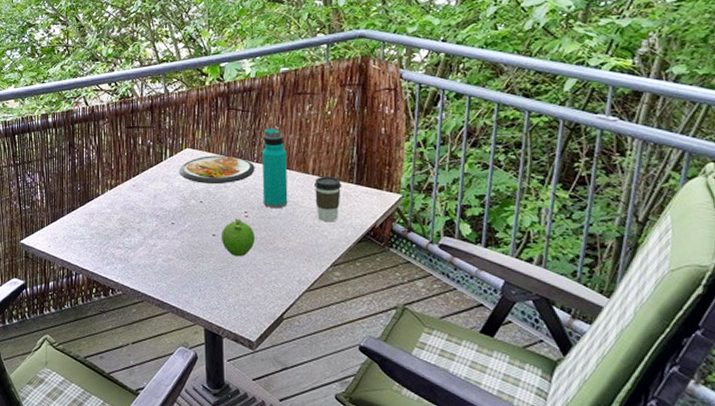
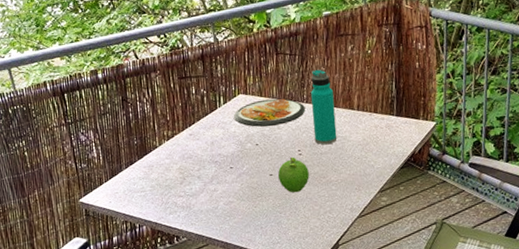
coffee cup: present [314,176,342,222] -> none [360,110,384,153]

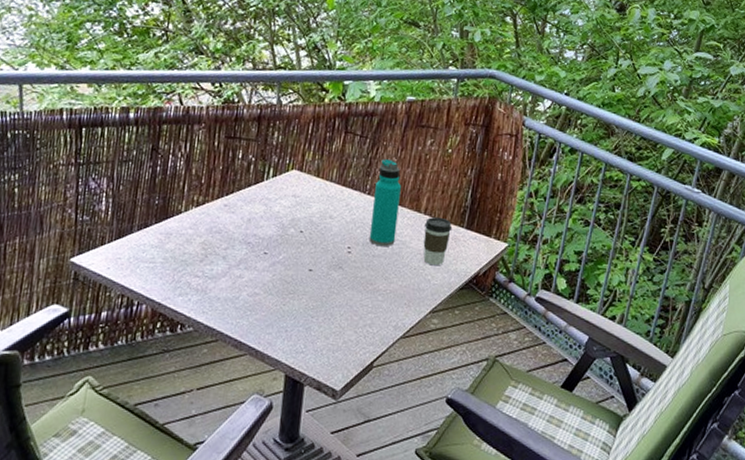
dish: present [234,98,305,127] -> none [281,181,366,214]
fruit: present [277,156,309,193] -> none [317,253,355,297]
coffee cup: none [360,110,384,153] -> present [423,216,453,266]

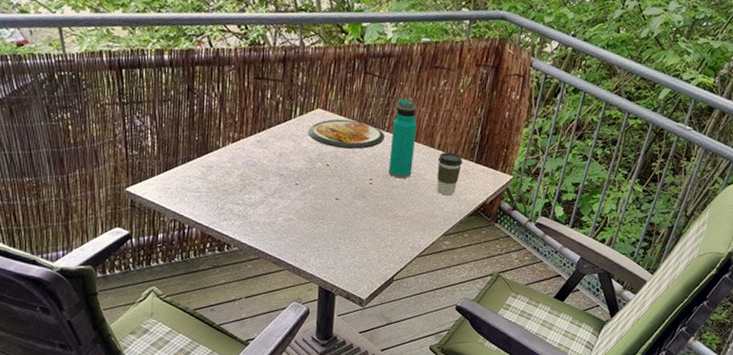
dish: none [281,181,366,214] -> present [308,119,385,149]

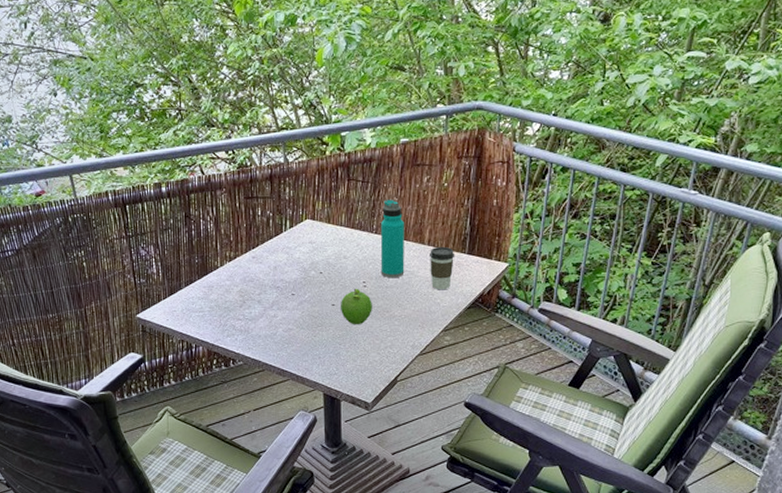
dish: present [308,119,385,149] -> none [299,226,374,255]
fruit: none [343,184,377,222] -> present [340,288,372,325]

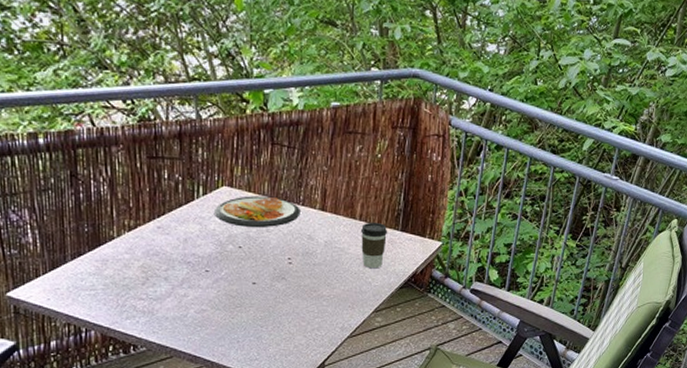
dish: none [299,226,374,255] -> present [215,196,300,227]
fruit: present [340,288,372,325] -> none [261,265,298,306]
water bottle: present [380,199,405,279] -> none [308,168,335,255]

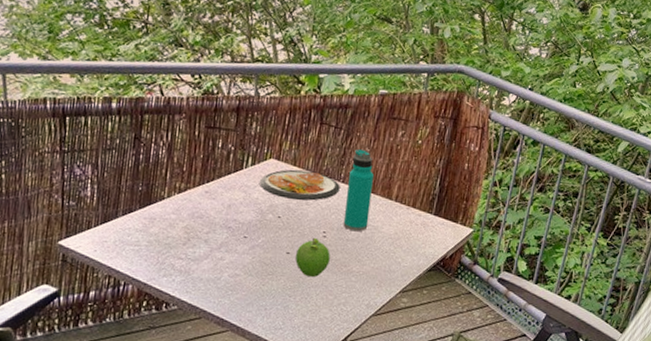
fruit: none [261,265,298,306] -> present [295,237,330,278]
water bottle: none [308,168,335,255] -> present [343,148,375,232]
coffee cup: present [361,222,388,269] -> none [394,203,422,249]

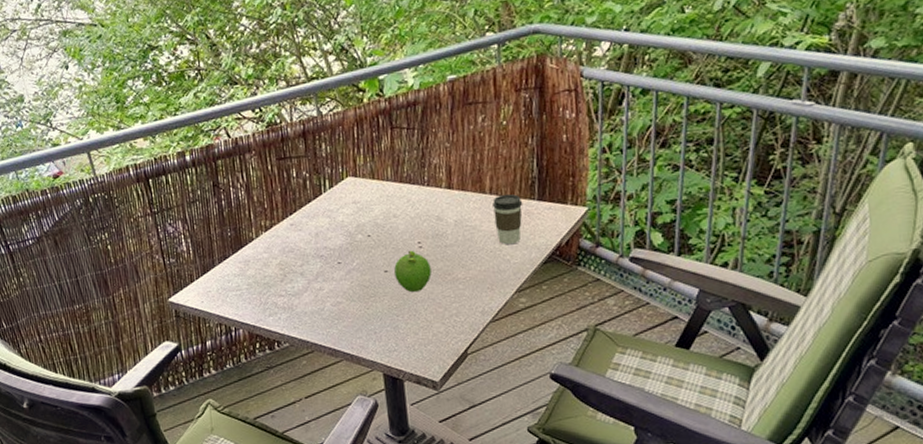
dish: present [260,169,340,201] -> none [341,181,426,215]
water bottle: present [343,148,375,232] -> none [433,145,465,236]
coffee cup: none [394,203,422,249] -> present [493,193,523,245]

